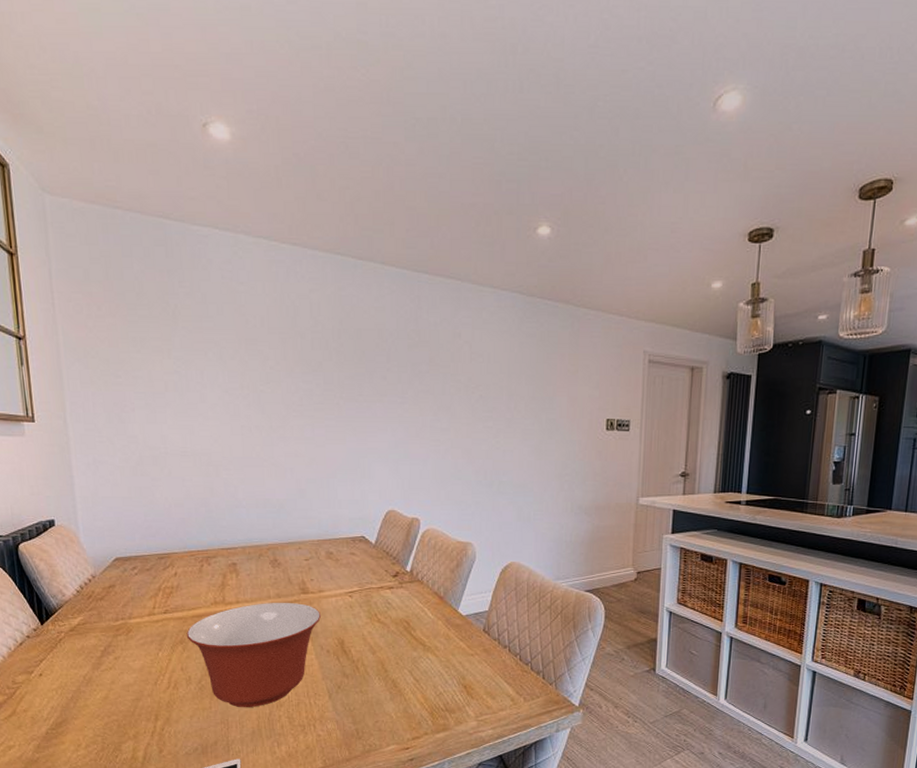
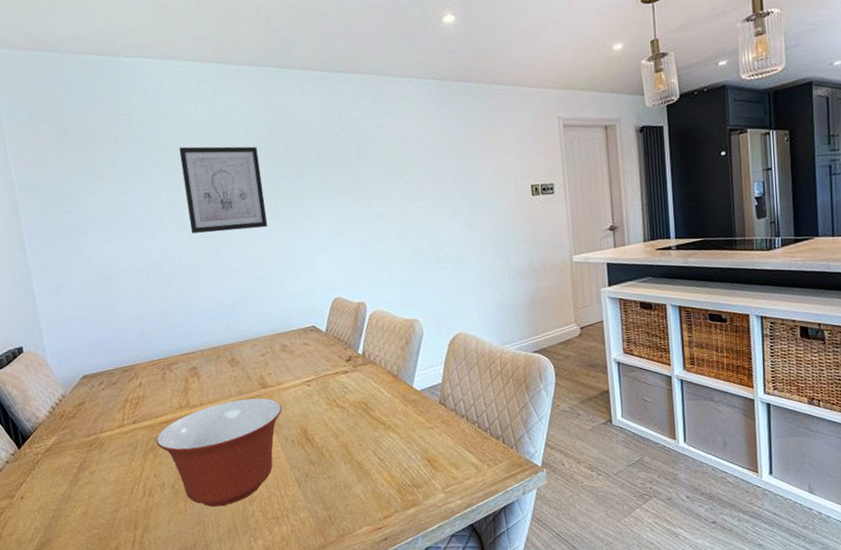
wall art: none [241,330,327,427] -> present [179,146,268,234]

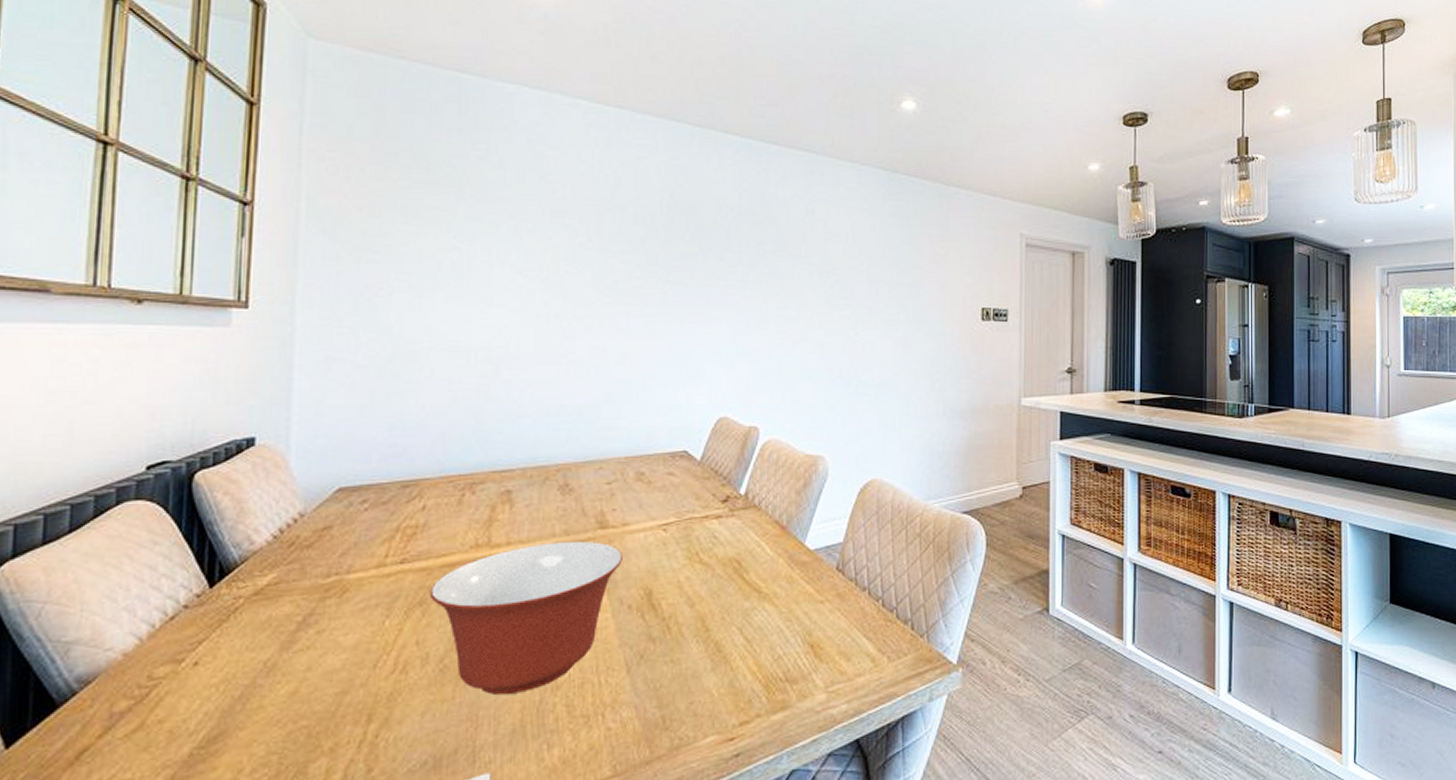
wall art: present [179,146,268,234] -> none [540,200,650,316]

